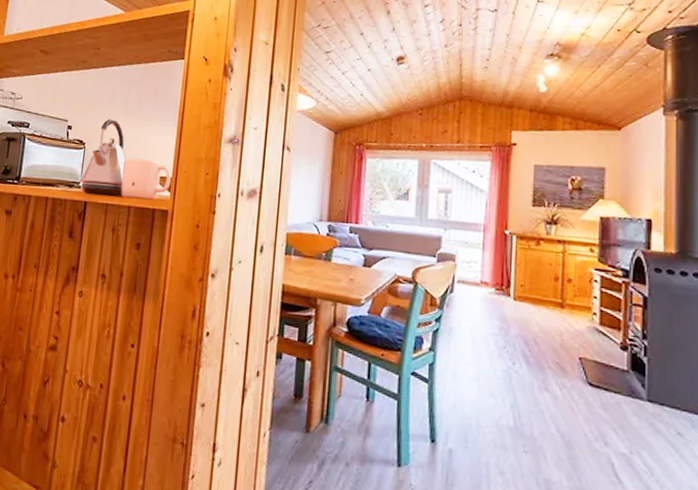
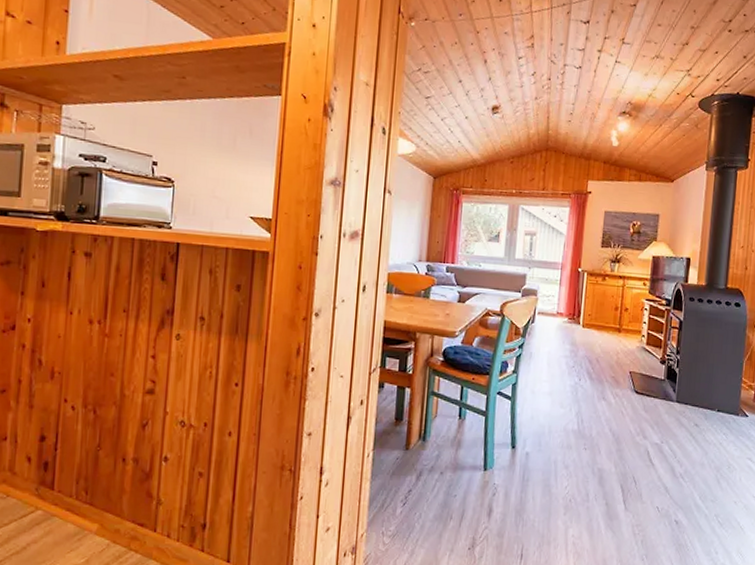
kettle: present [80,119,127,198] -> none [171,156,222,239]
mug: present [121,158,172,200] -> none [216,198,272,242]

